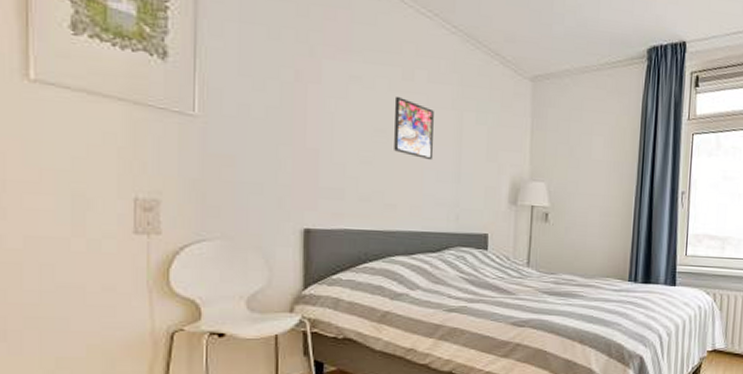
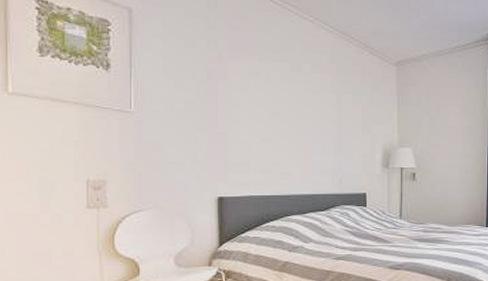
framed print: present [394,96,434,161] -> none [286,85,319,136]

